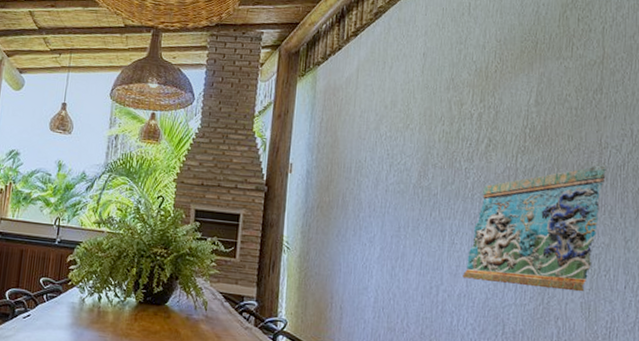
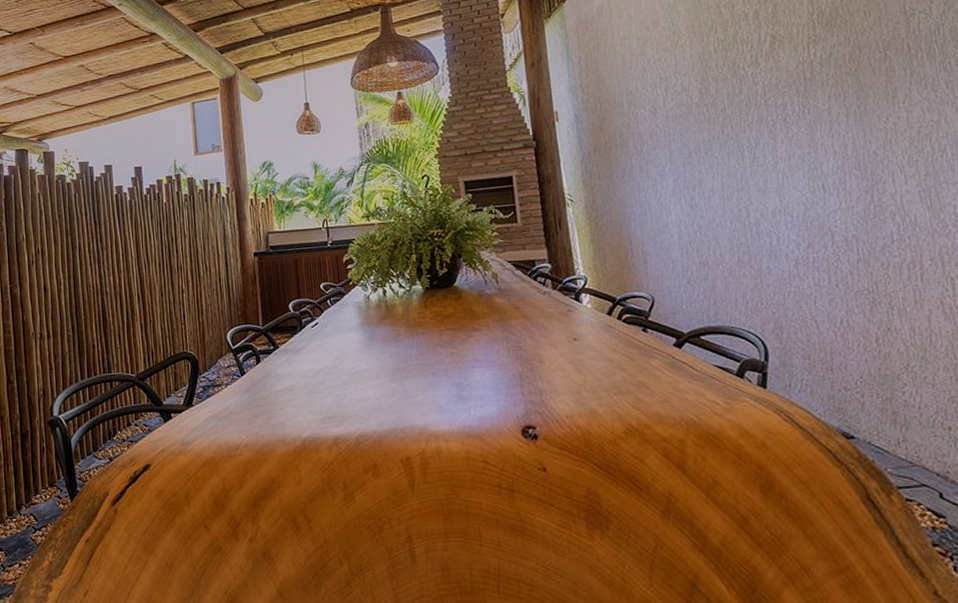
decorative wall panel: present [462,165,606,292] -> none [772,34,924,193]

